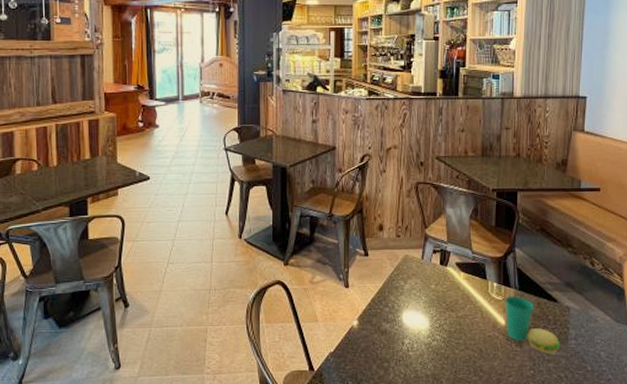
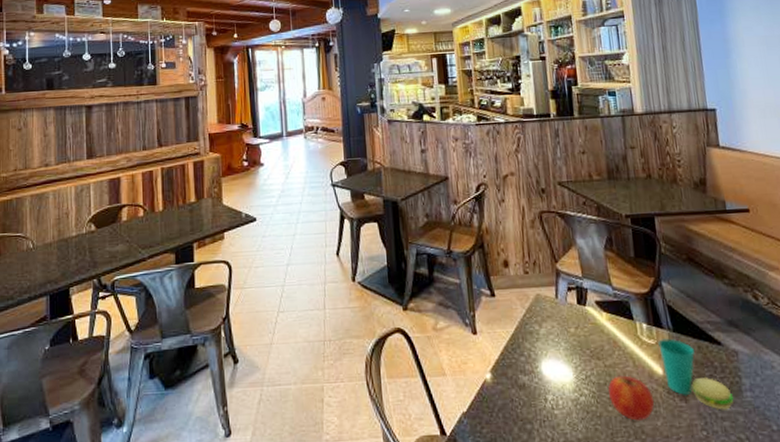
fruit: none [456,325,495,362] -> present [608,375,655,421]

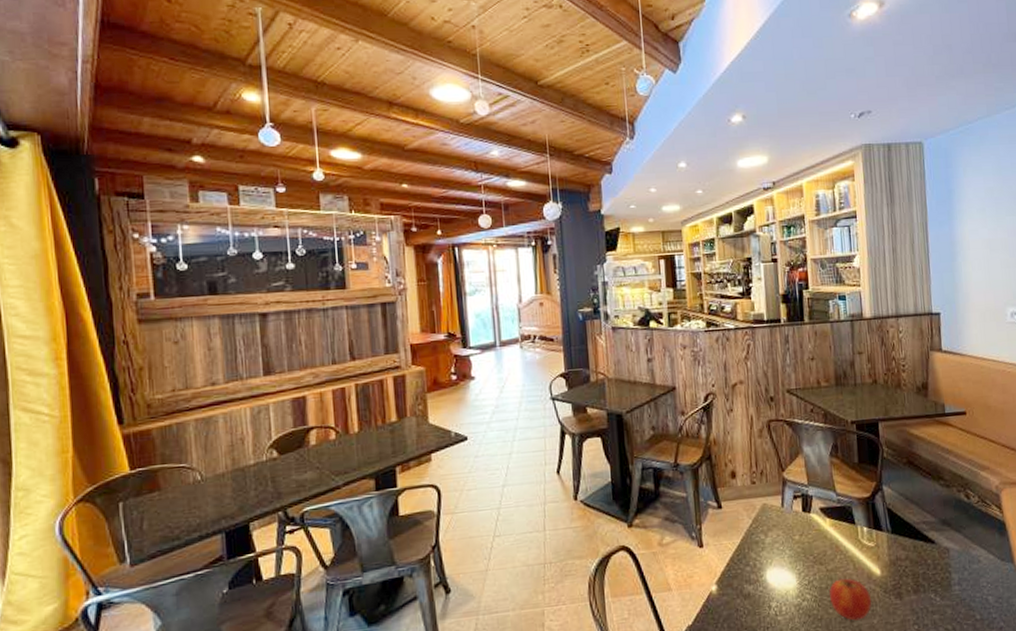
cup: present [658,338,734,411] -> none [877,539,944,605]

